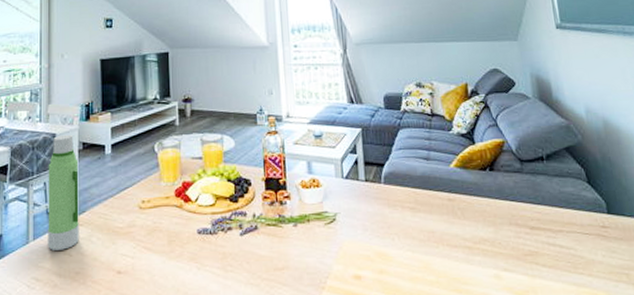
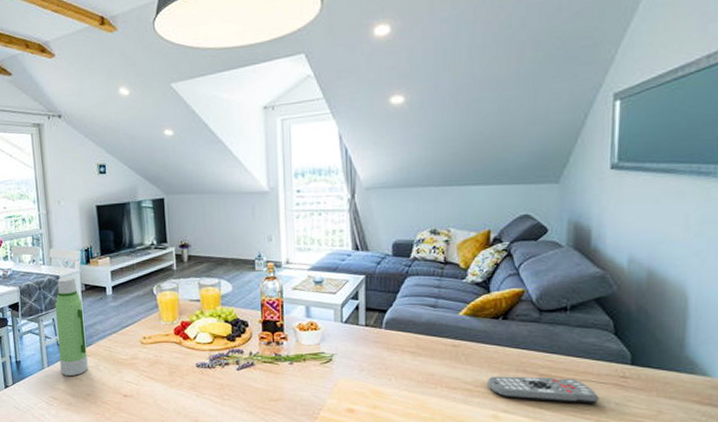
remote control: none [484,229,587,258] -> present [486,376,599,404]

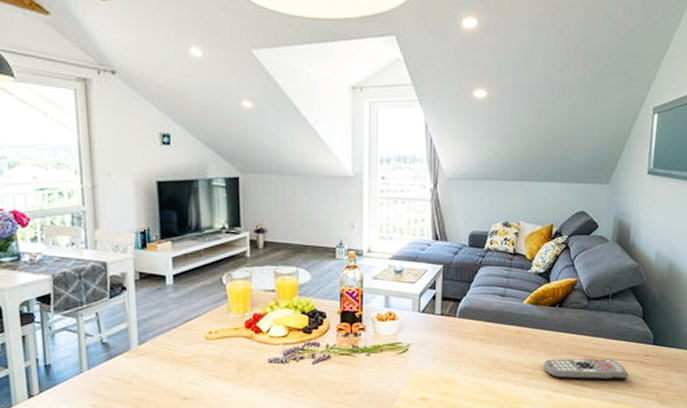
water bottle: present [54,276,88,376] -> none [99,263,140,379]

